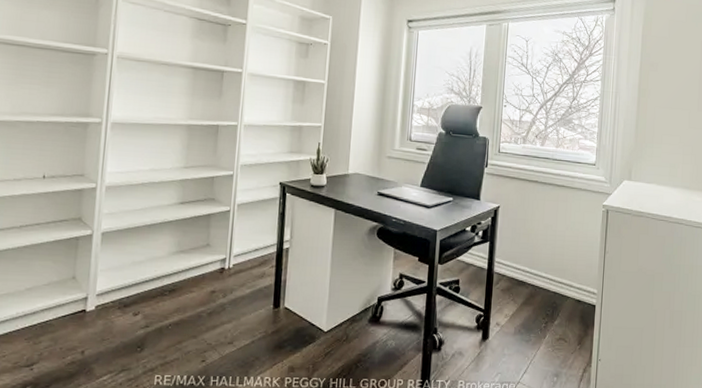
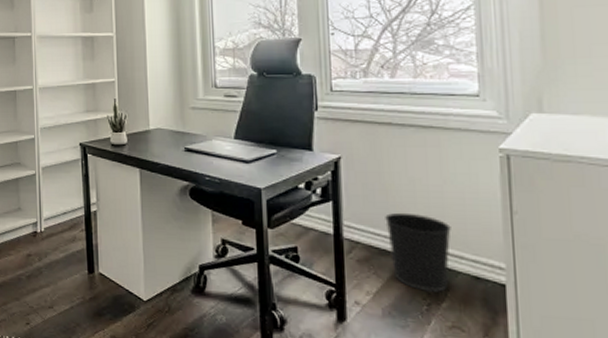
wastebasket: none [524,251,567,313] -> present [385,212,451,292]

